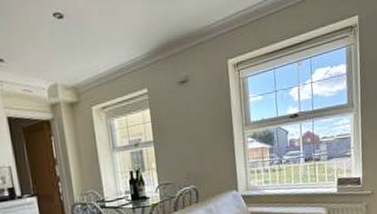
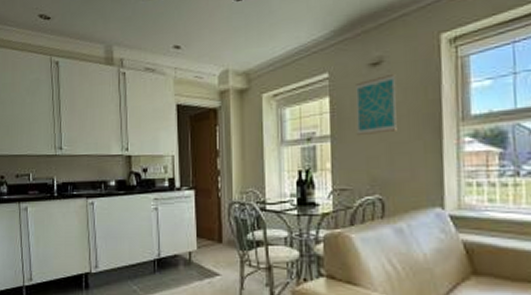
wall art: none [170,90,203,141] -> present [355,73,397,136]

